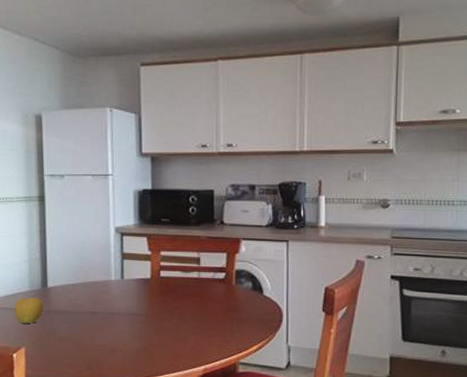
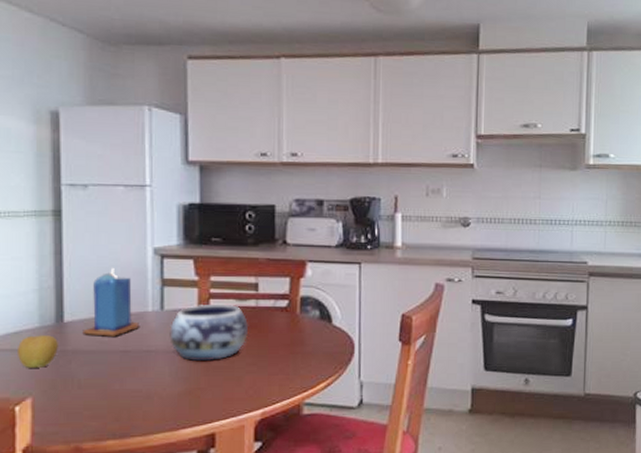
candle: none [62,244,105,300] -> present [82,268,139,336]
decorative bowl: none [128,274,193,323] -> present [169,304,249,362]

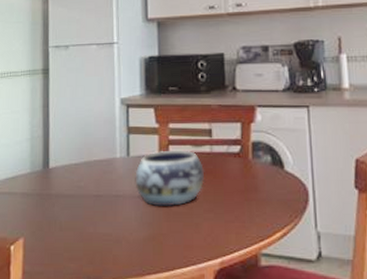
apple: present [16,335,58,368] -> none [13,180,45,210]
candle: present [82,268,139,336] -> none [64,118,109,181]

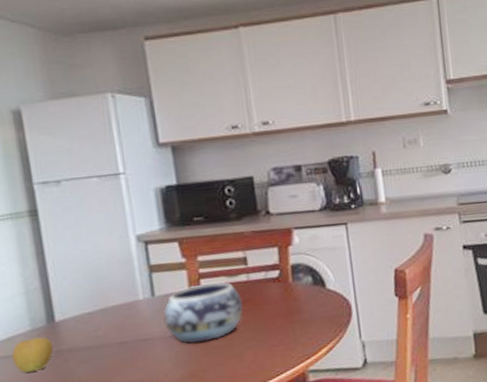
apple: none [13,180,45,210] -> present [11,337,54,373]

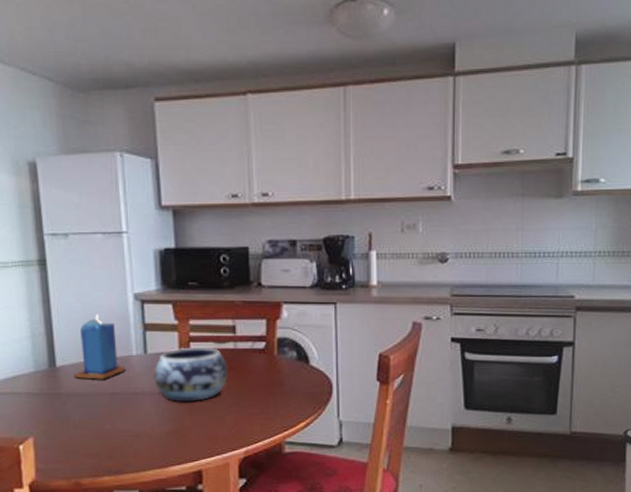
apple: present [11,337,54,373] -> none [16,379,53,410]
candle: none [75,261,132,332] -> present [74,314,125,380]

